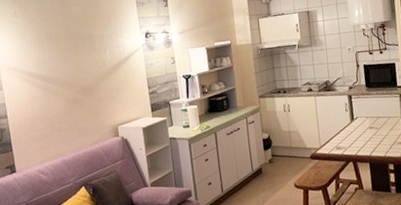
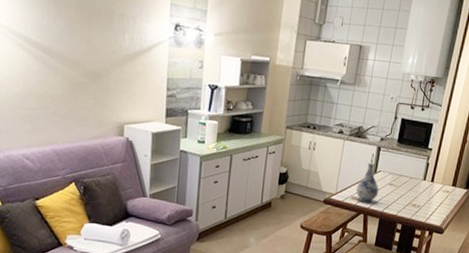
vase: none [338,111,362,151] -> present [356,162,379,203]

